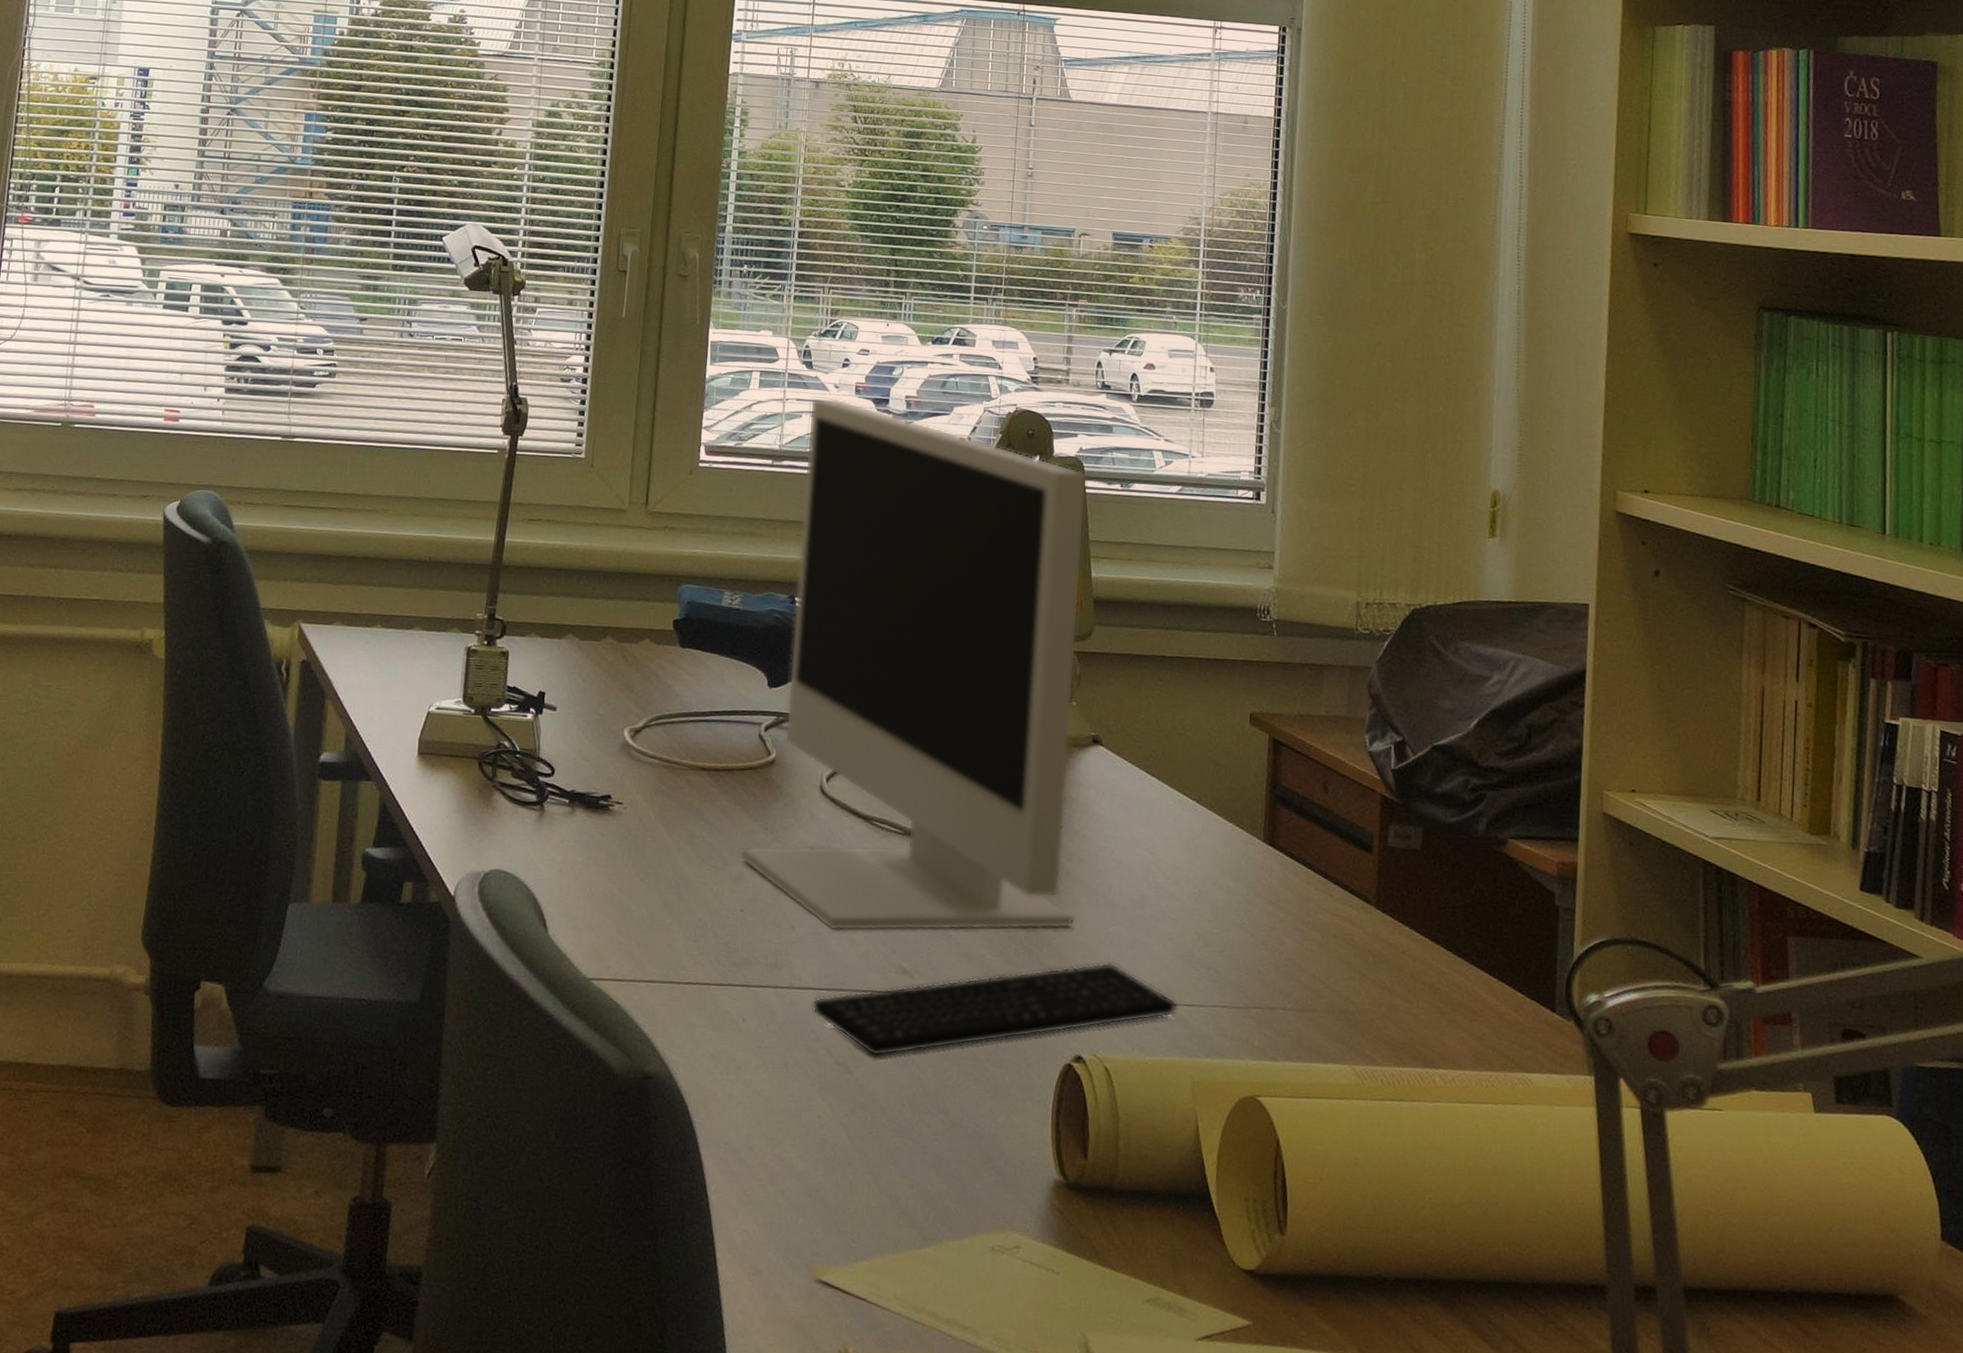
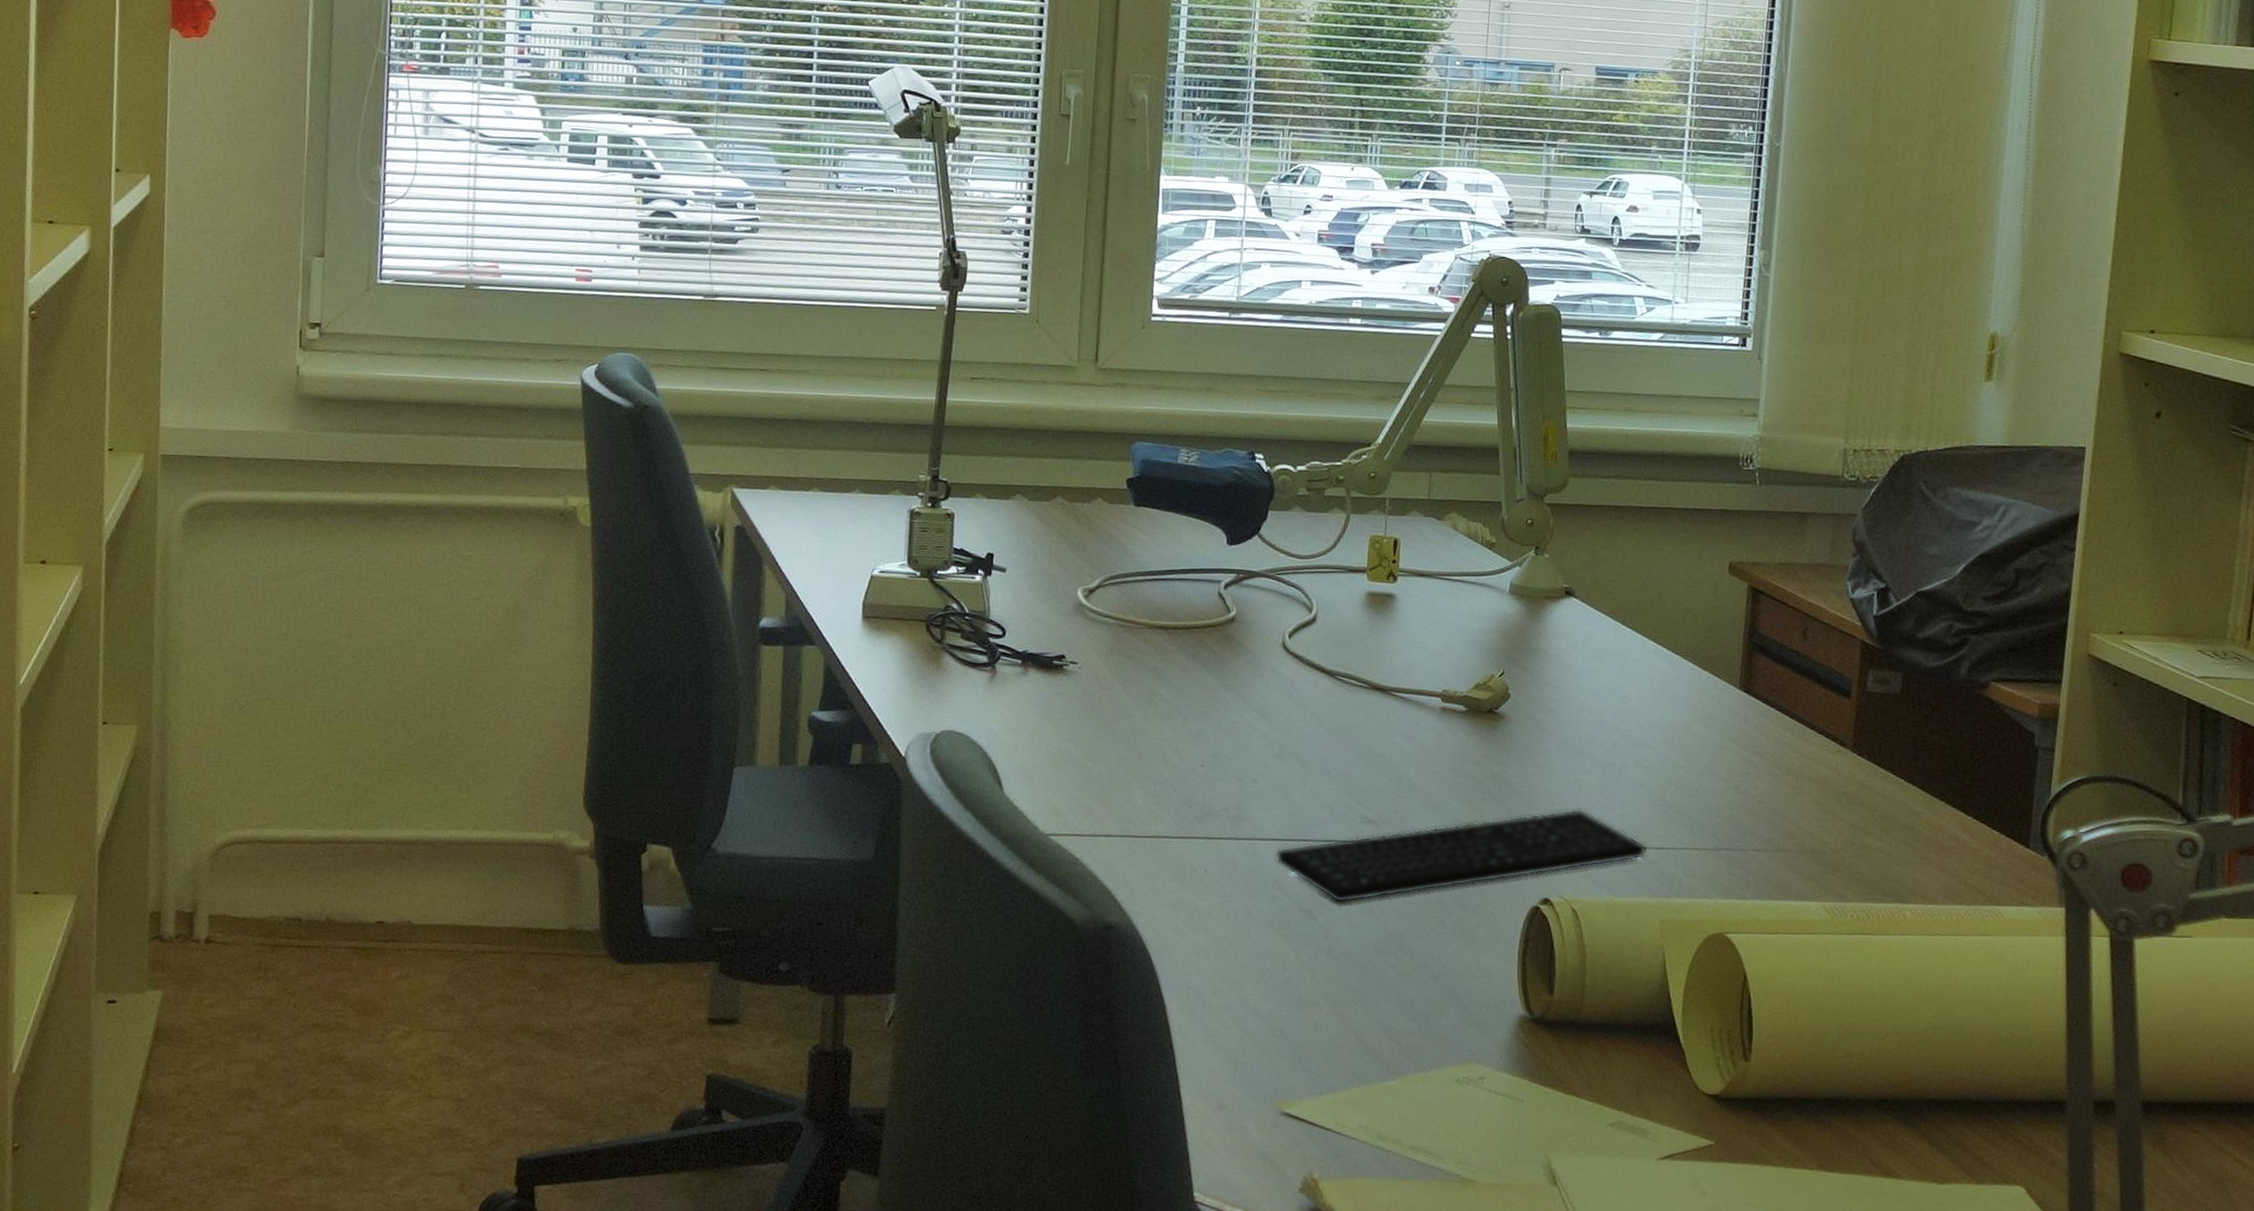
monitor: present [739,397,1088,931] -> none [1199,246,1565,784]

